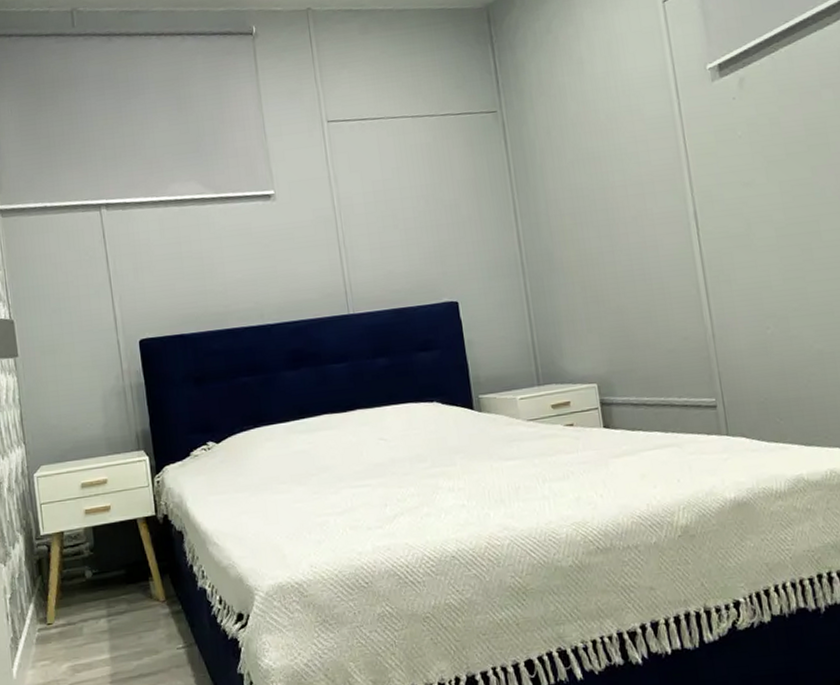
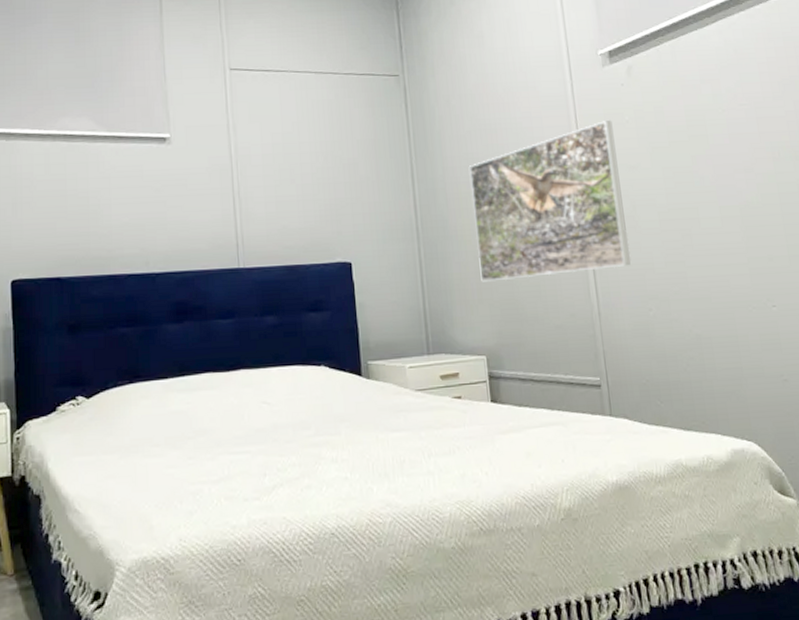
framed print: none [572,137,747,312] -> present [468,121,631,282]

